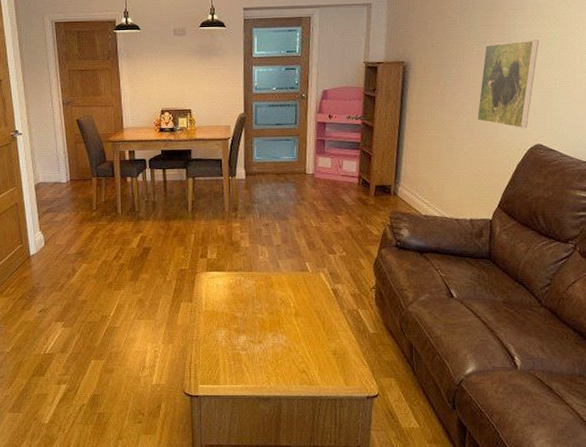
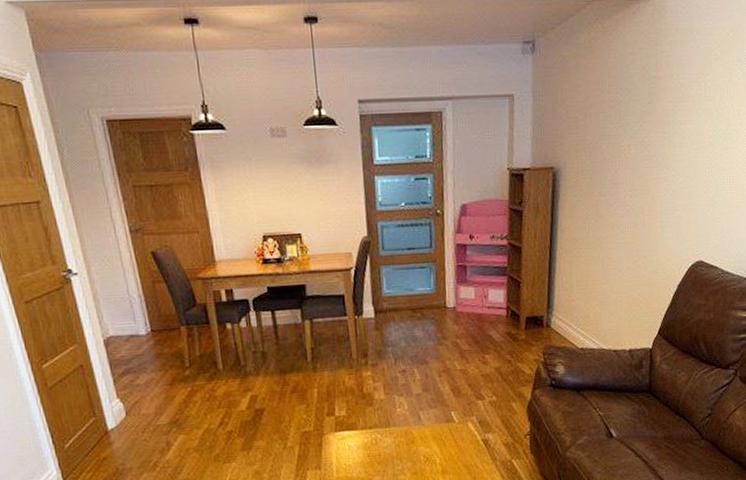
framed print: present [477,40,540,129] -> none [635,139,701,244]

